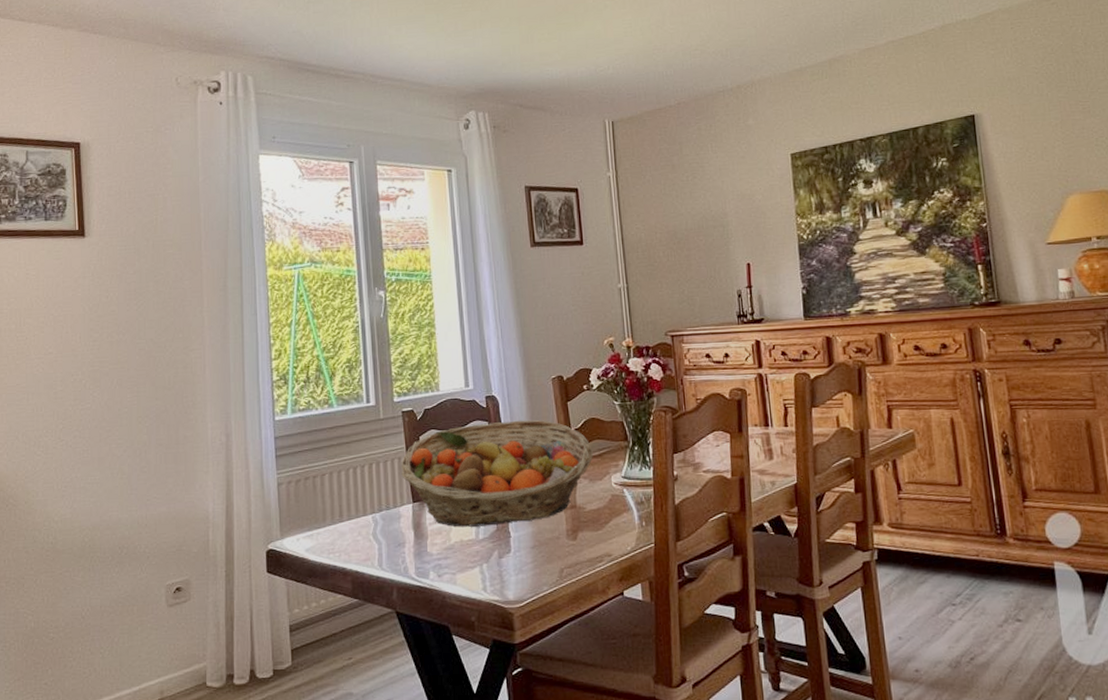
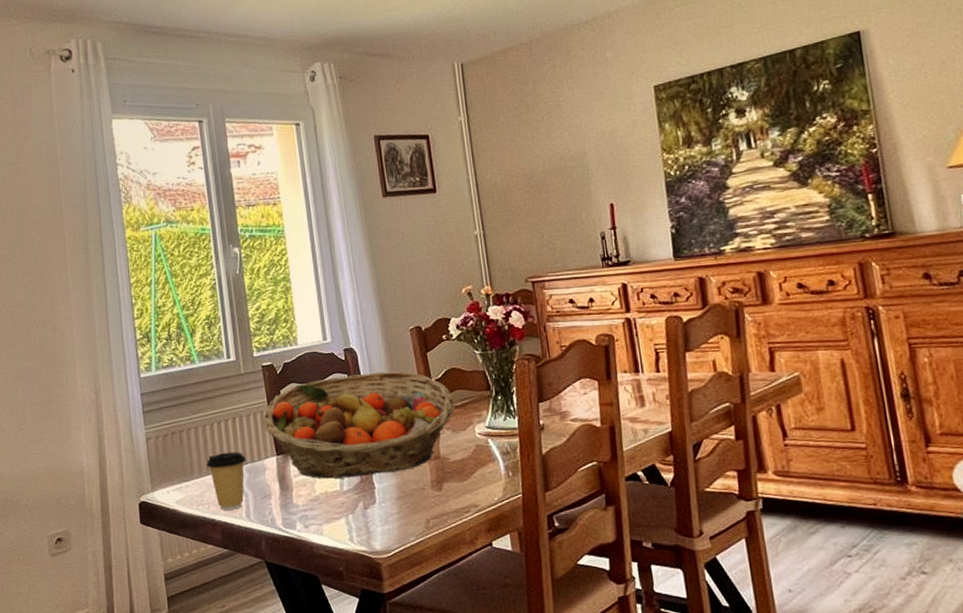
coffee cup: none [340,498,382,559] -> present [206,452,247,510]

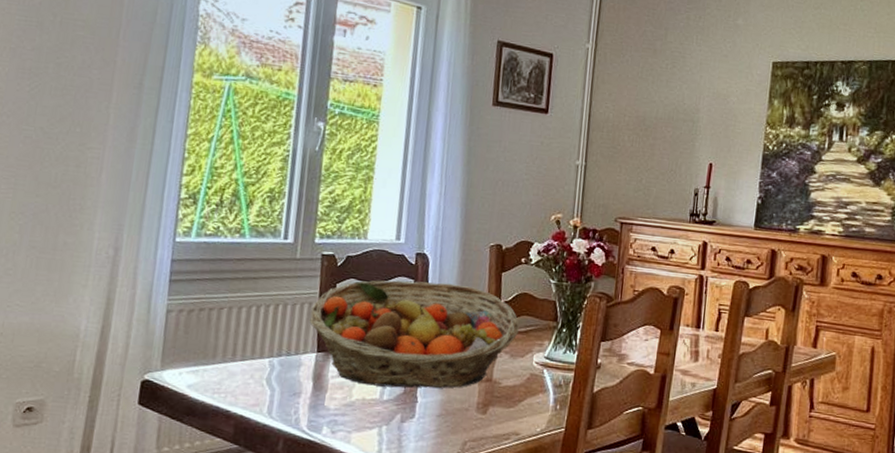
coffee cup: present [206,452,247,510] -> none [233,340,282,403]

